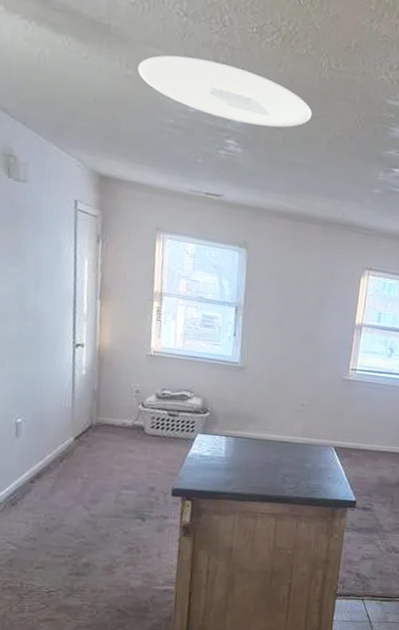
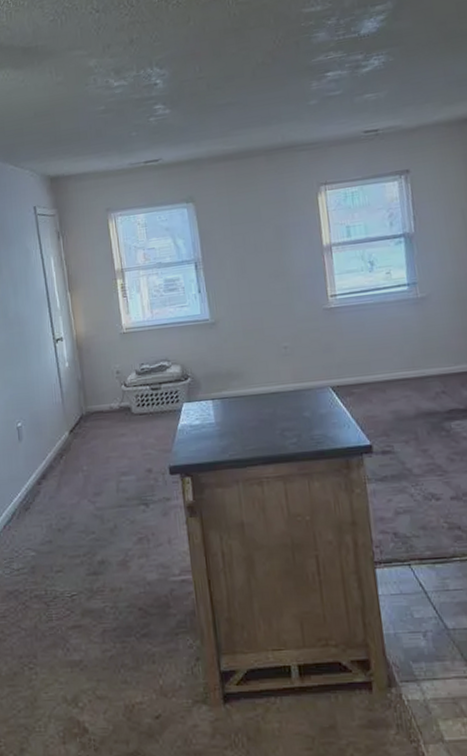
ceiling light: present [137,55,312,128] -> none [65,36,230,90]

